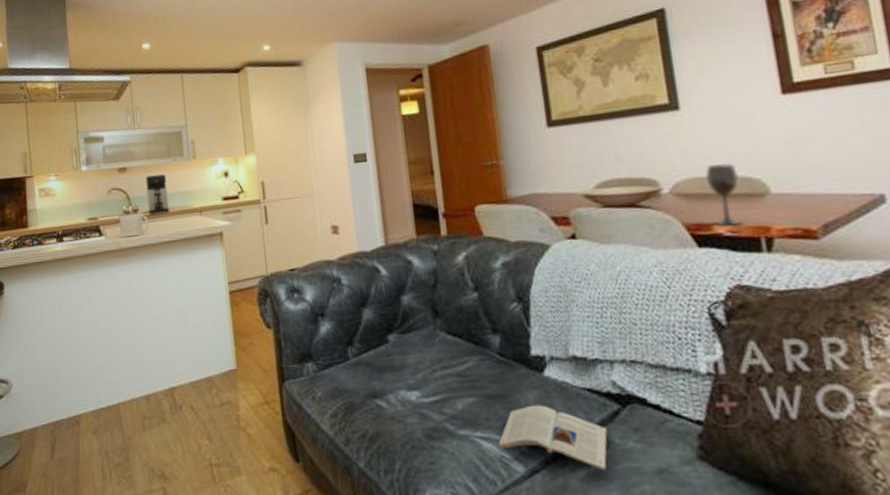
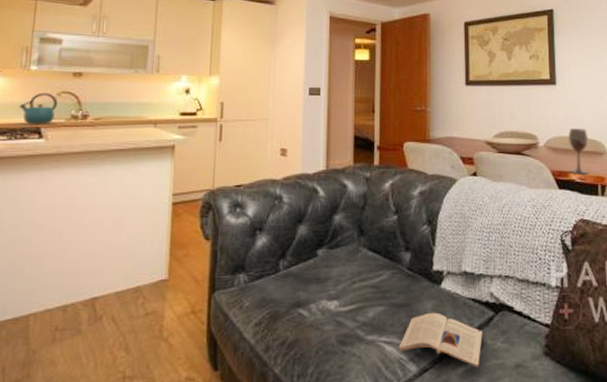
kettle: none [78,191,110,224] -> present [19,92,58,125]
mug: present [119,213,149,238] -> none [64,119,97,142]
coffee maker: present [145,174,170,216] -> none [99,84,125,123]

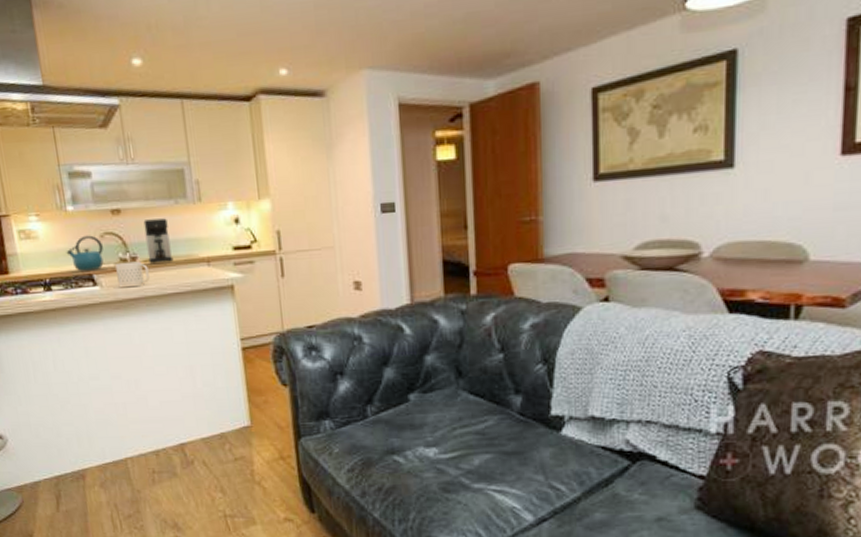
mug: none [64,119,97,142] -> present [115,261,150,288]
coffee maker: none [99,84,125,123] -> present [143,218,174,265]
magazine: present [399,312,483,368] -> none [511,461,615,519]
wine glass: present [568,128,589,174] -> none [747,228,781,292]

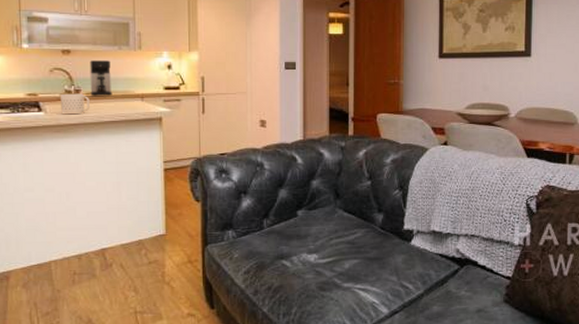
kettle: present [66,235,104,272] -> none [17,69,51,100]

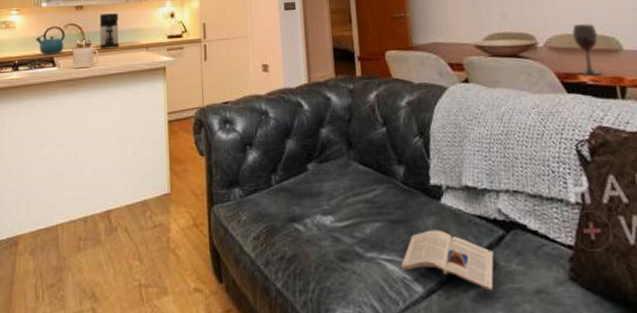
kettle: none [17,69,51,100] -> present [35,26,65,56]
magazine: none [372,265,448,311] -> present [401,229,494,291]
wine glass: none [539,100,560,144] -> present [572,24,602,76]

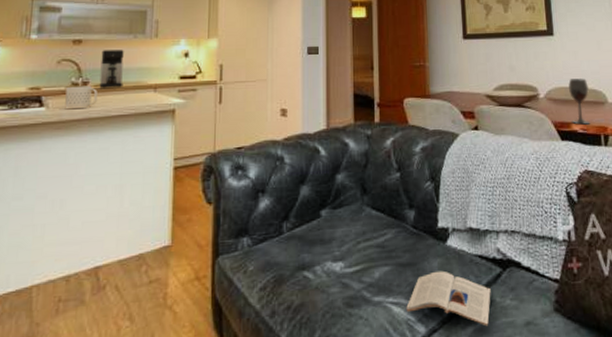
kettle: present [35,26,65,56] -> none [19,61,58,94]

